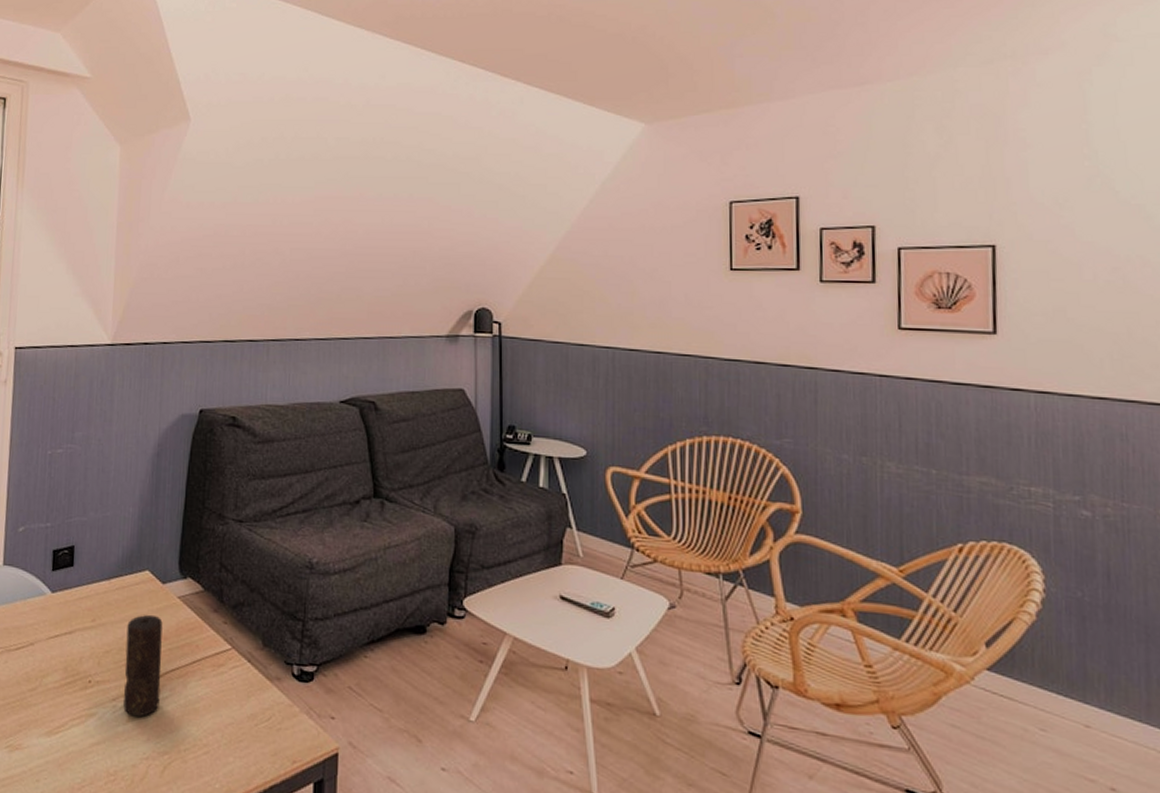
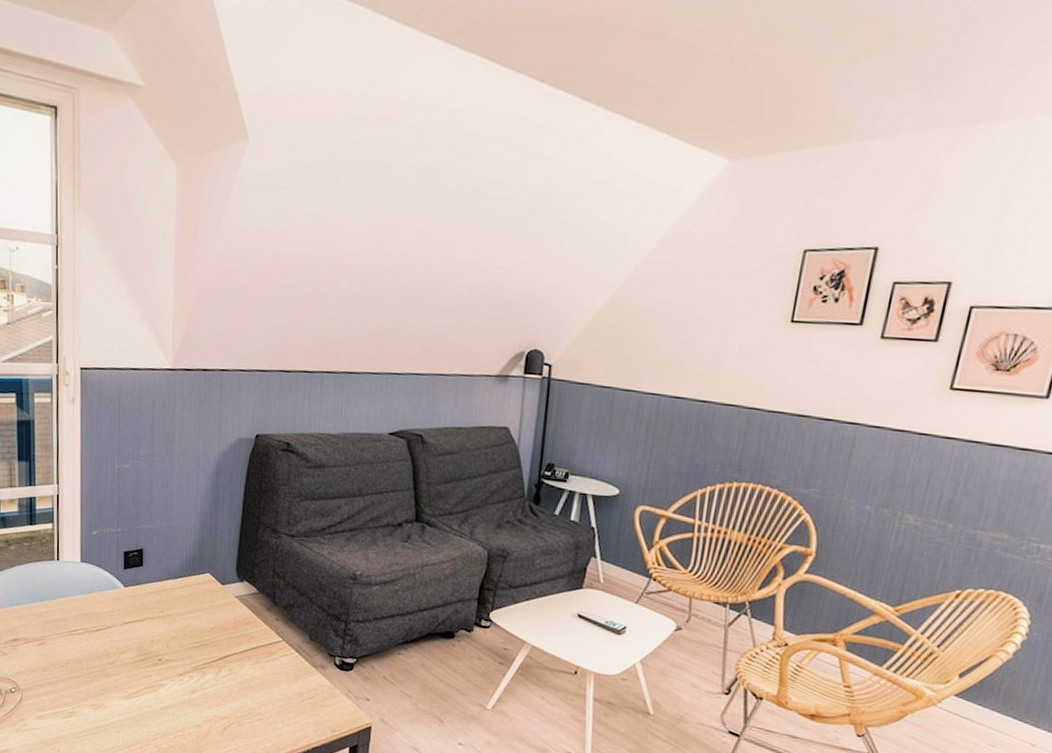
candle: present [123,614,163,717] -> none [189,609,222,690]

